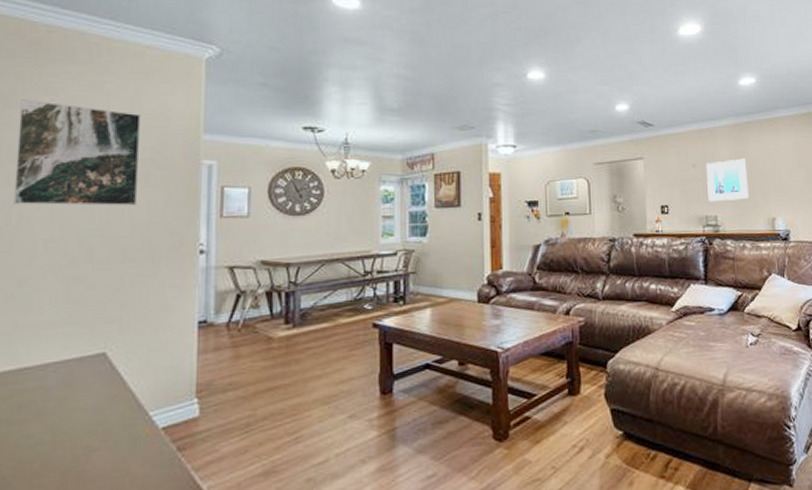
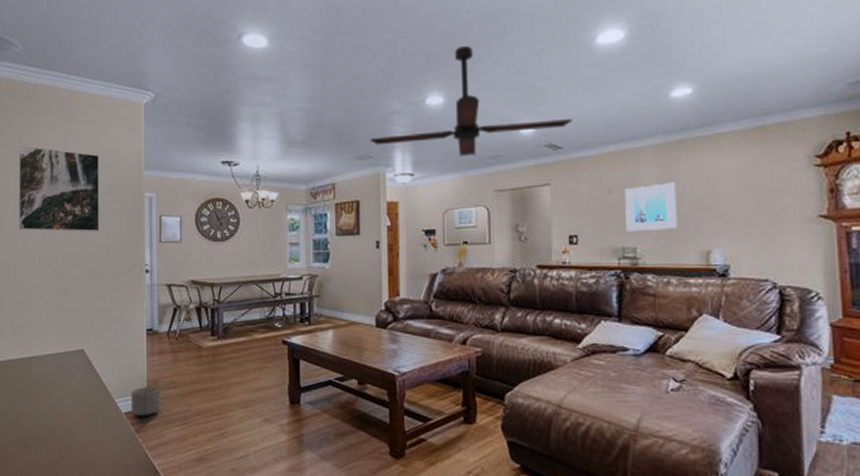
planter: none [172,389,216,431] -> present [130,386,161,417]
ceiling fan: none [471,25,660,130] -> present [369,45,572,156]

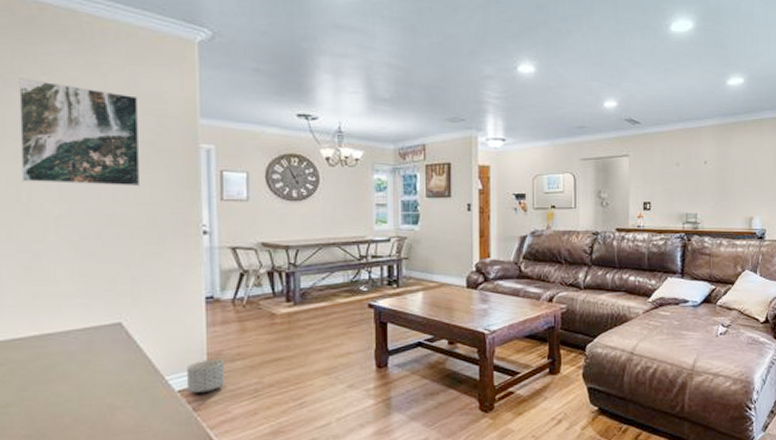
ceiling fan: present [369,45,572,156] -> none [461,18,648,125]
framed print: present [625,182,678,232] -> none [689,158,729,200]

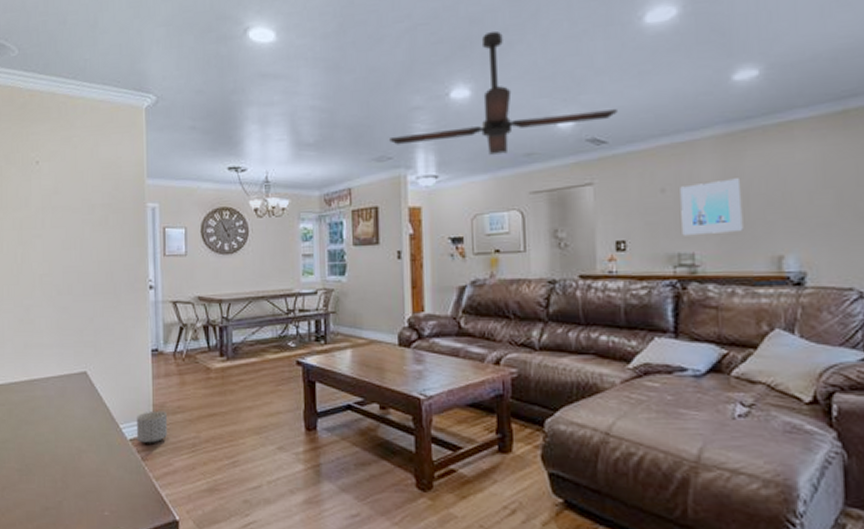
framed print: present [19,78,141,187] -> none [17,156,101,246]
ceiling fan: none [461,18,648,125] -> present [388,31,617,155]
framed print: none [689,158,729,200] -> present [680,178,744,236]

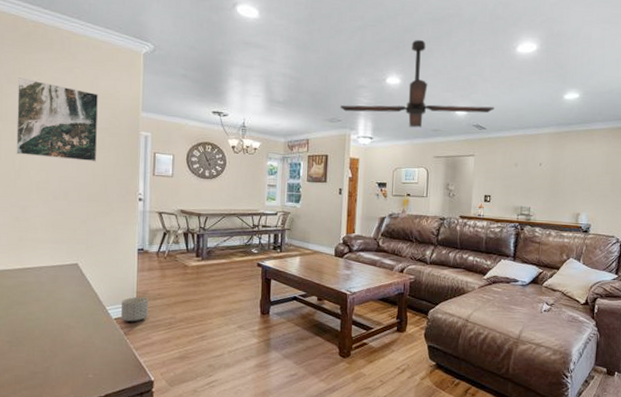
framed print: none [17,156,101,246] -> present [16,77,99,162]
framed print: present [680,178,744,236] -> none [525,162,561,196]

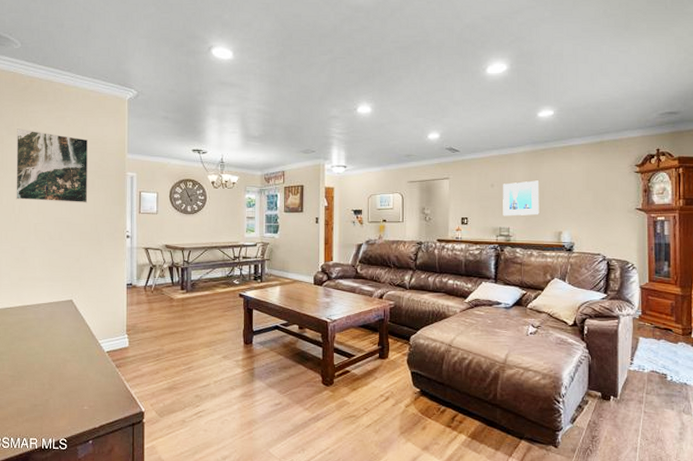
planter: present [121,296,149,323] -> none [112,330,138,355]
ceiling fan: present [339,39,494,128] -> none [312,68,467,154]
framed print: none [525,162,561,196] -> present [503,180,540,216]

